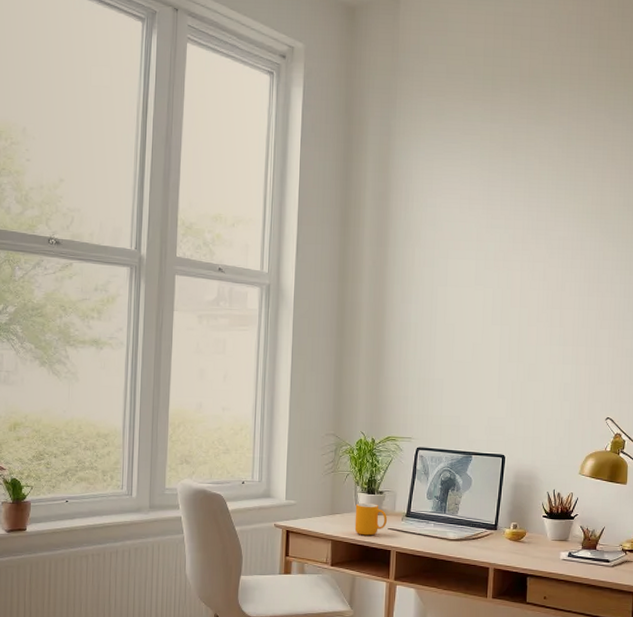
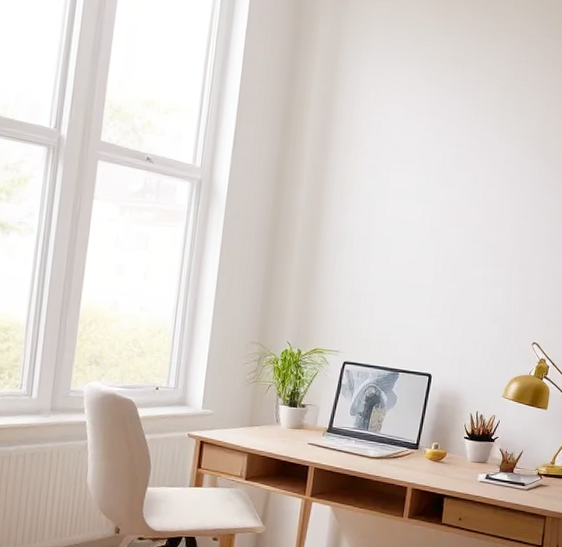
mug: present [354,502,387,536] -> none [273,415,308,450]

